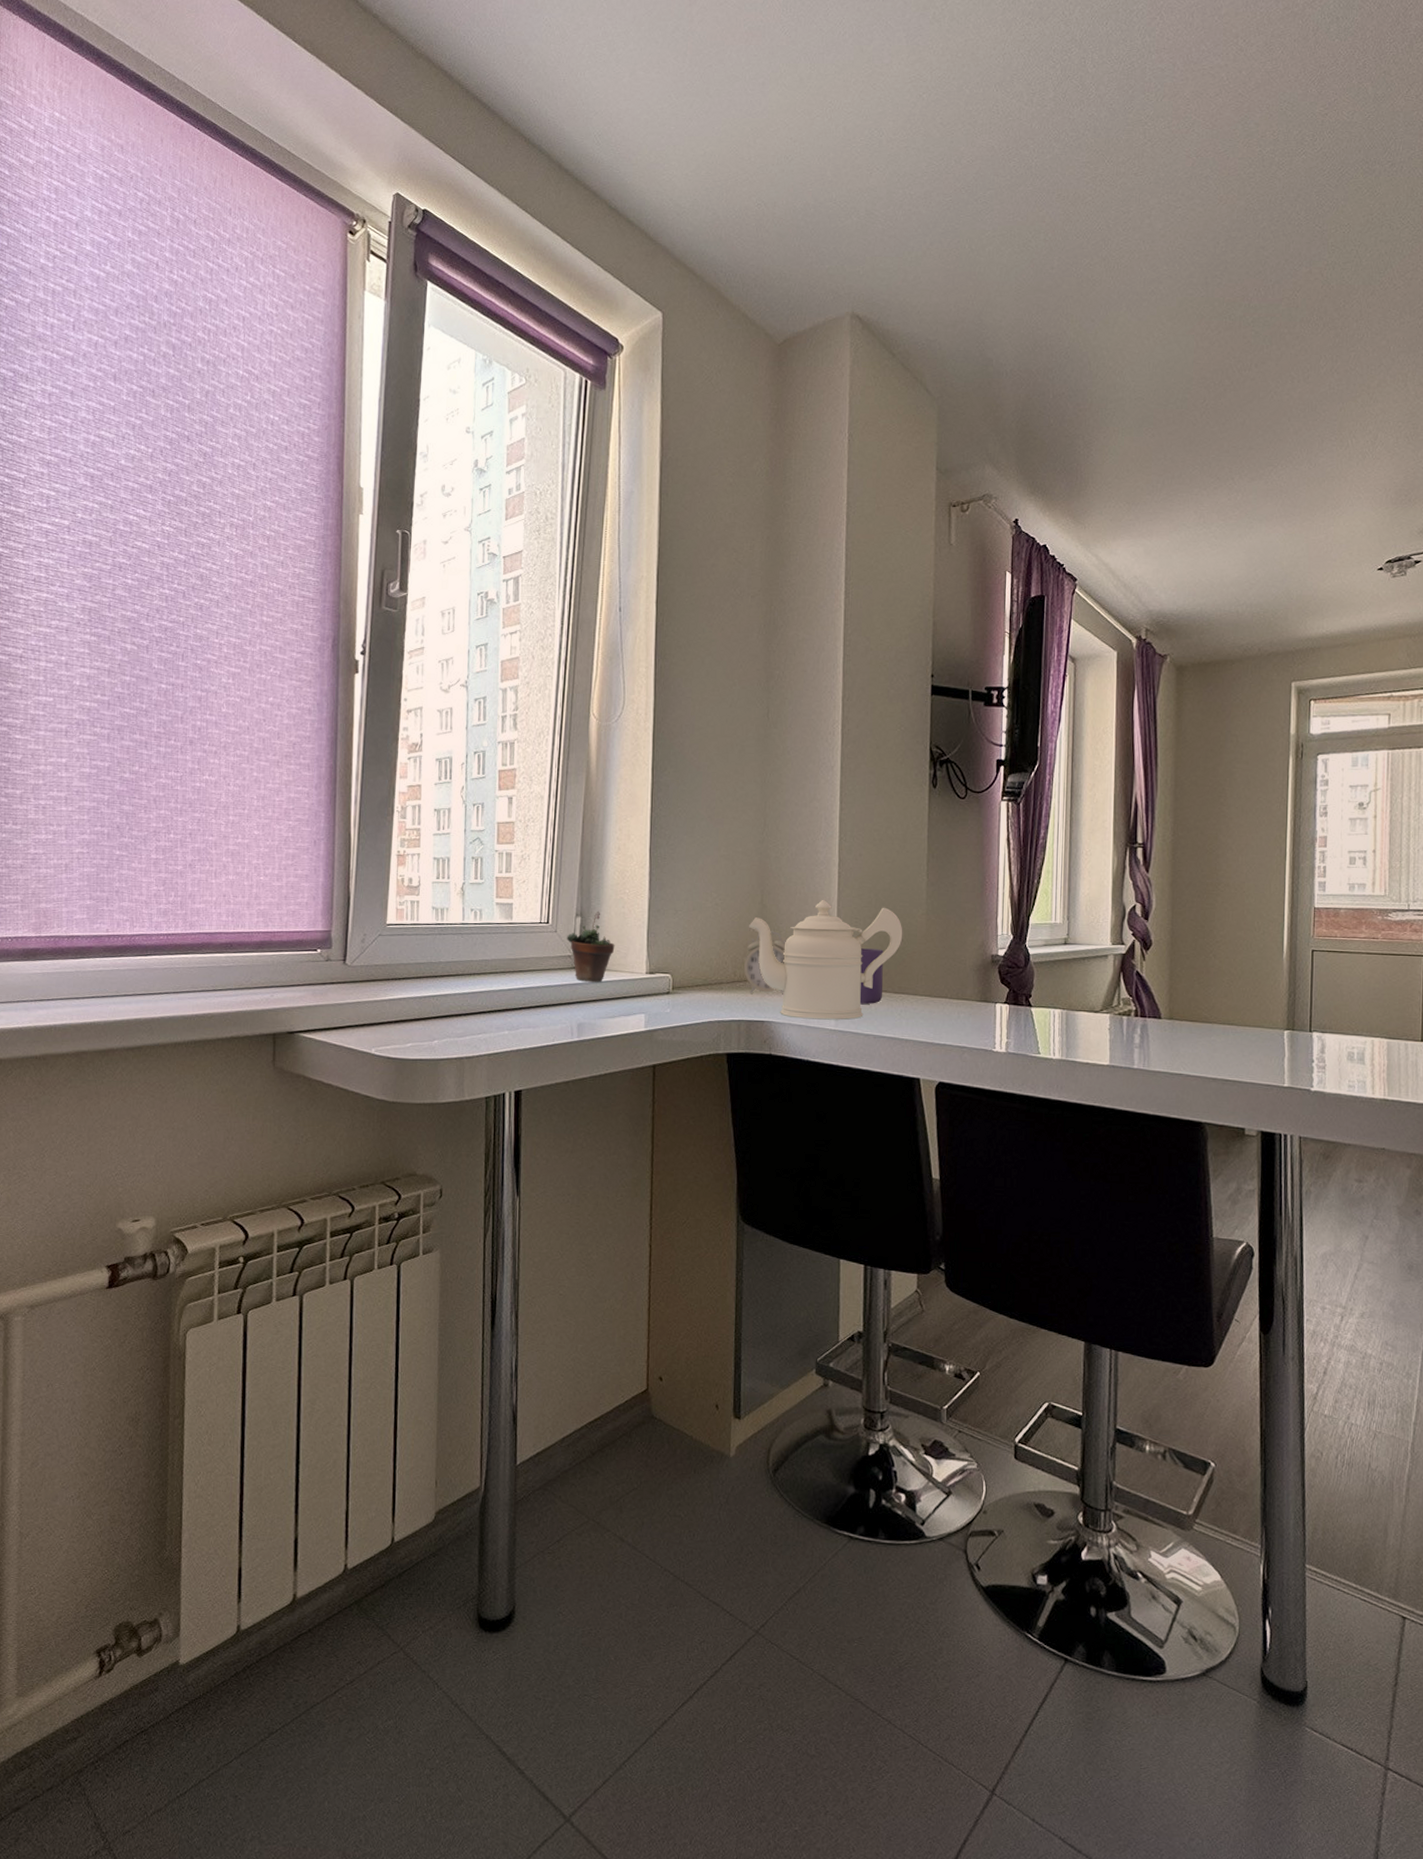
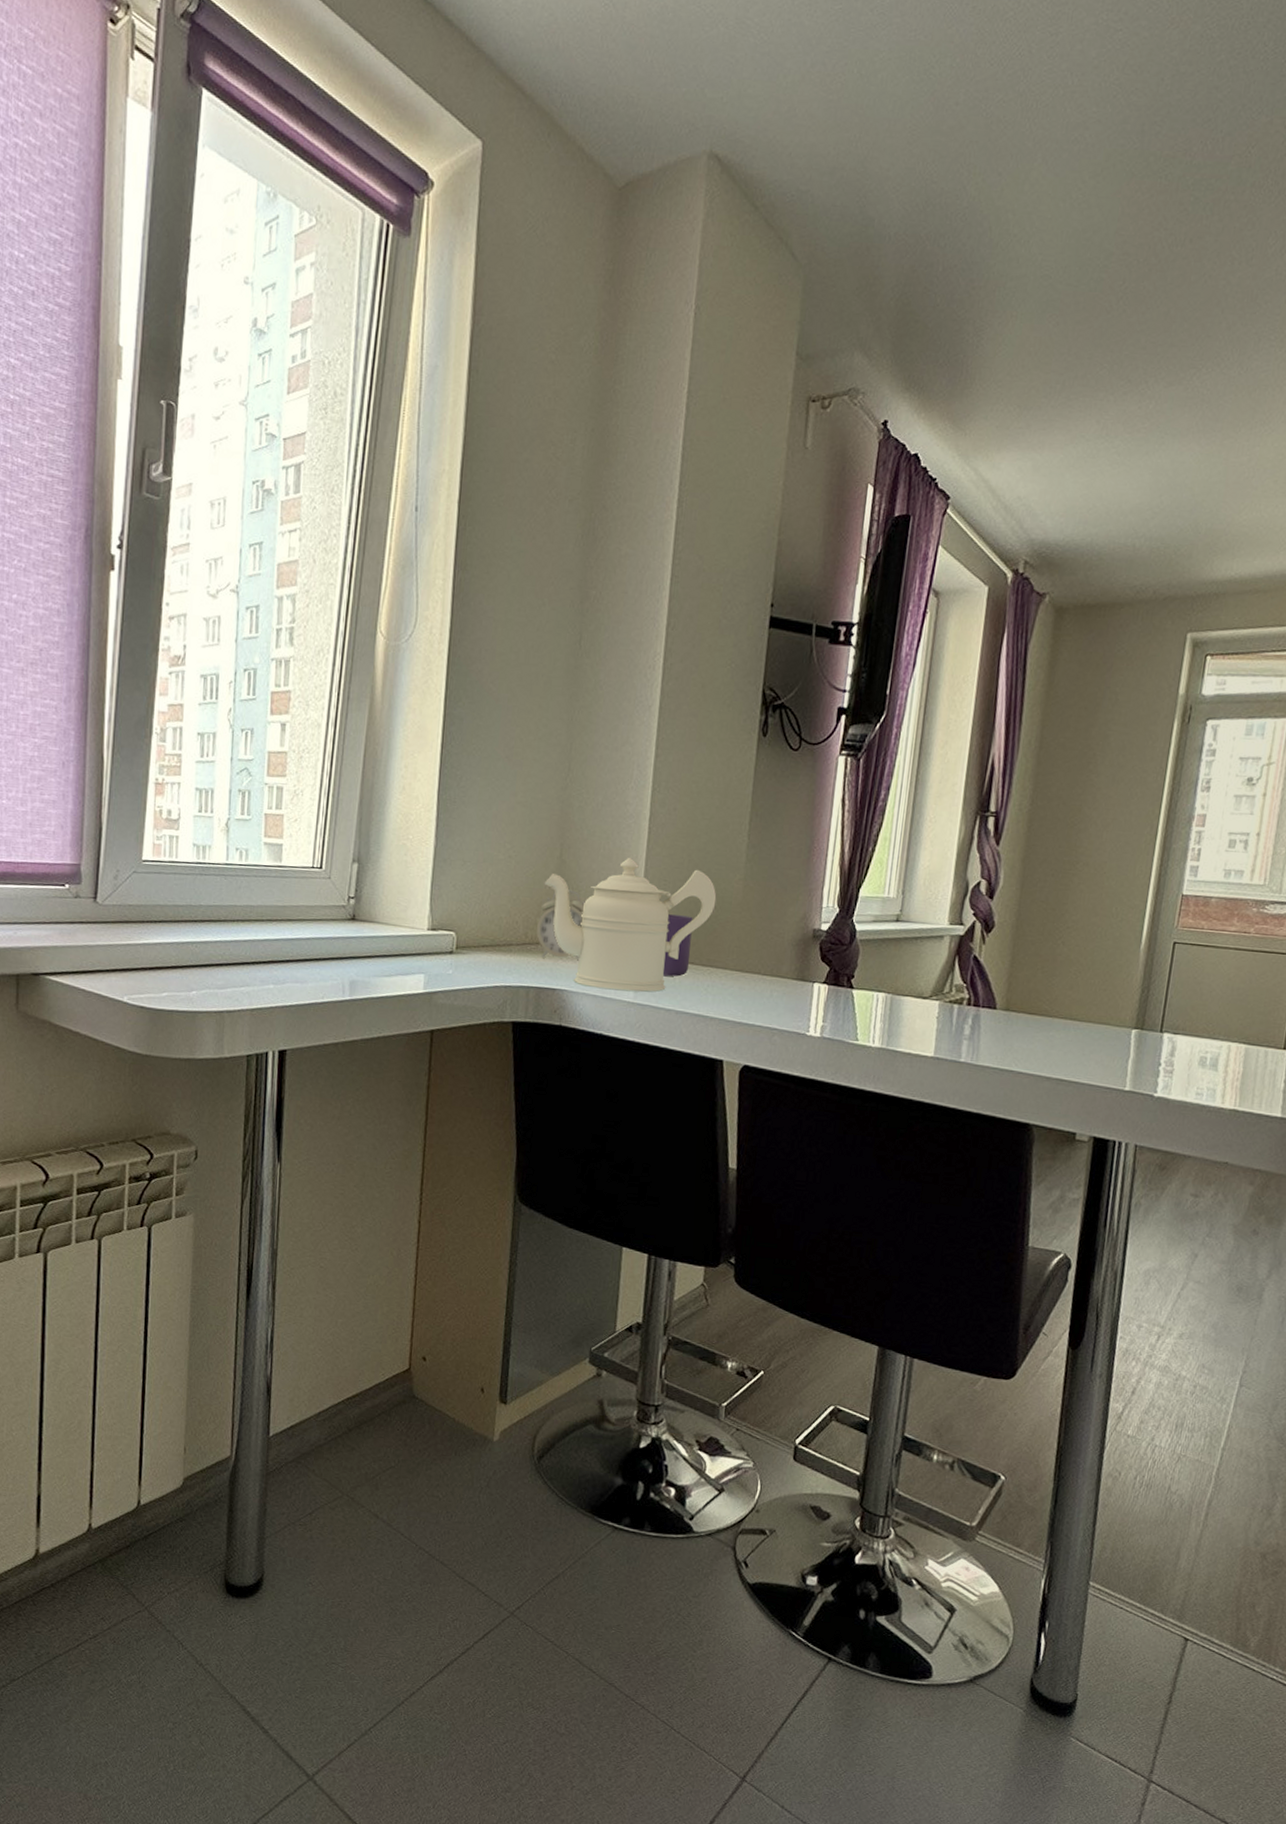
succulent plant: present [567,912,615,983] -> none [341,858,395,937]

